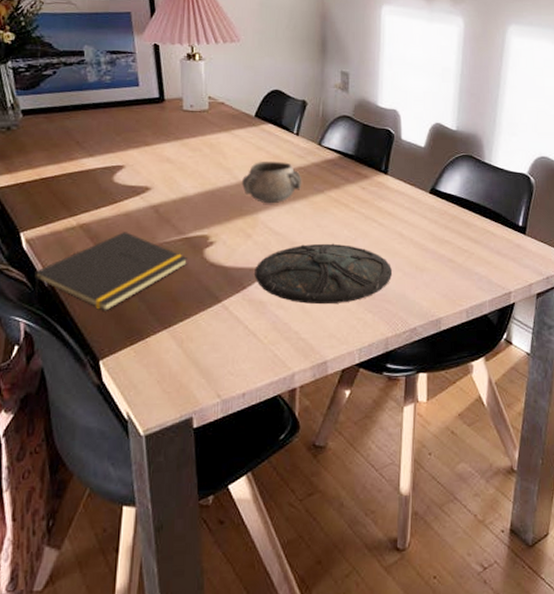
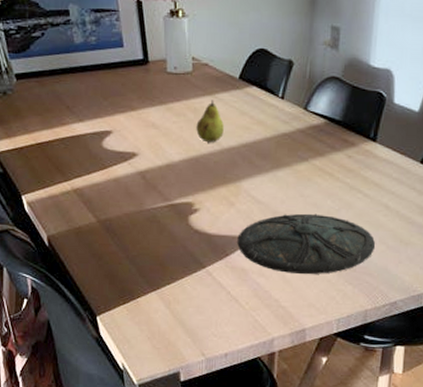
notepad: present [34,232,187,311] -> none [37,197,173,272]
fruit: none [212,136,240,177] -> present [196,100,224,143]
decorative bowl: present [242,161,302,204] -> none [226,126,286,172]

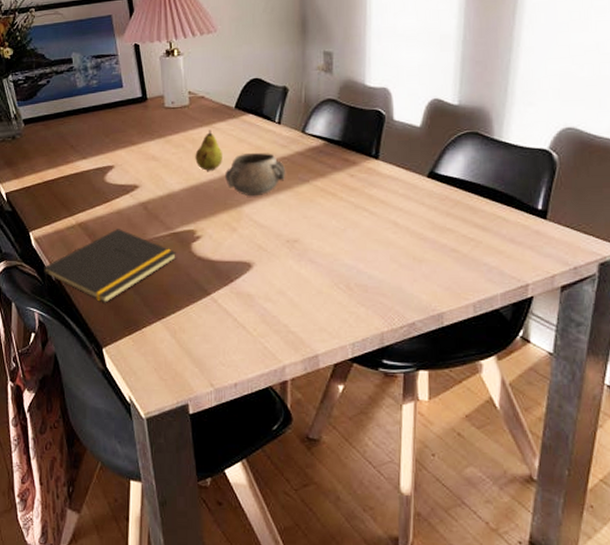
notepad: none [37,197,173,272] -> present [44,229,176,303]
decorative bowl: none [226,126,286,172] -> present [225,152,286,197]
plate: present [237,213,376,275] -> none [241,234,387,298]

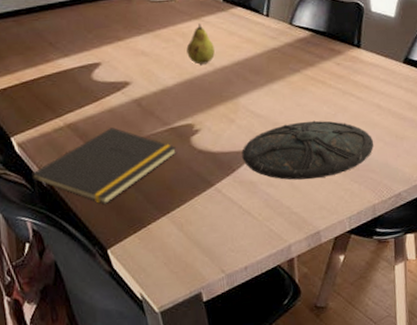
decorative bowl: present [225,152,286,197] -> none [218,44,278,88]
plate: none [241,234,387,298] -> present [242,120,374,180]

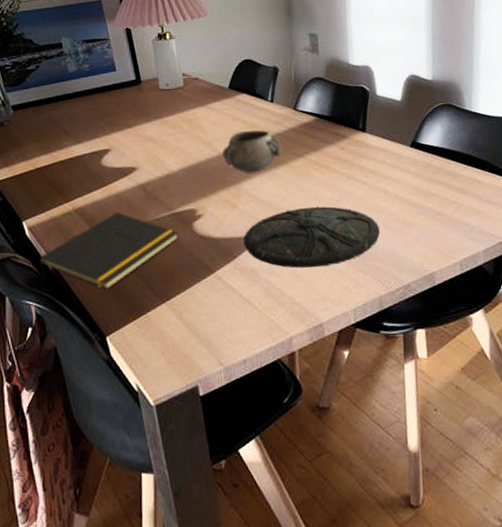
fruit: present [186,23,215,65] -> none [192,110,219,150]
decorative bowl: none [218,44,278,88] -> present [223,129,282,173]

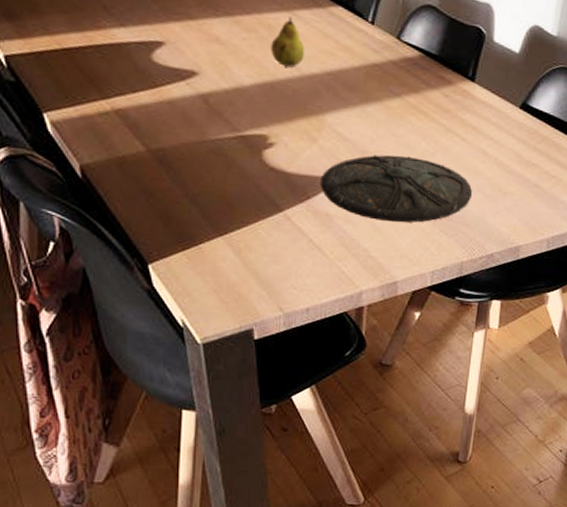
notepad: present [39,212,178,290] -> none [65,122,243,212]
fruit: none [192,110,219,150] -> present [271,16,304,68]
decorative bowl: present [223,129,282,173] -> none [306,52,377,105]

